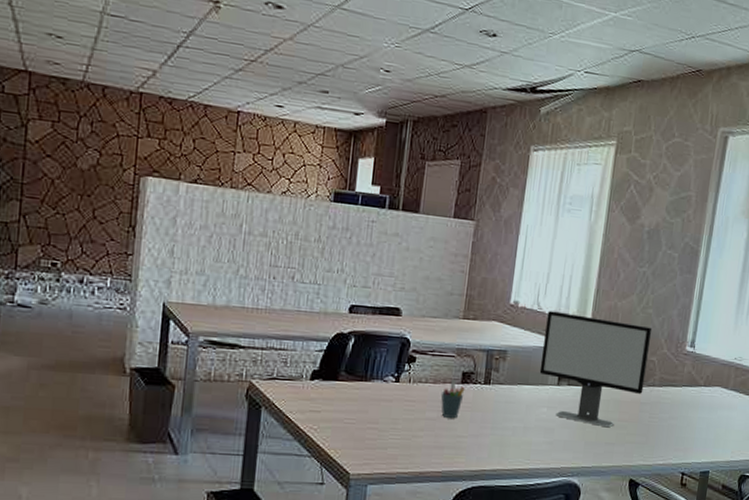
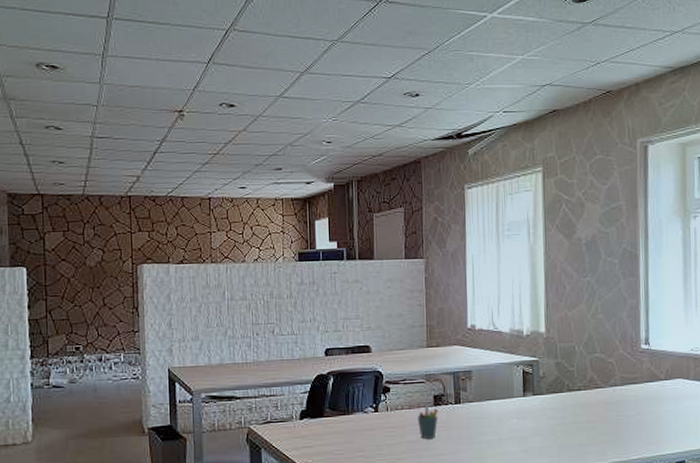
computer monitor: present [539,311,653,428] -> none [504,329,606,431]

